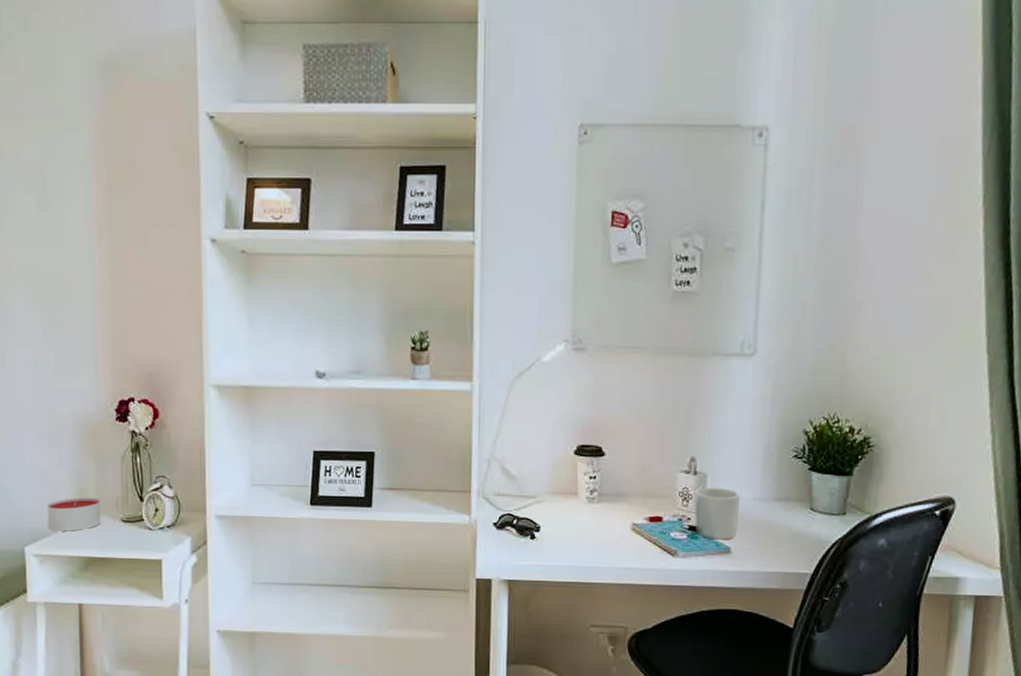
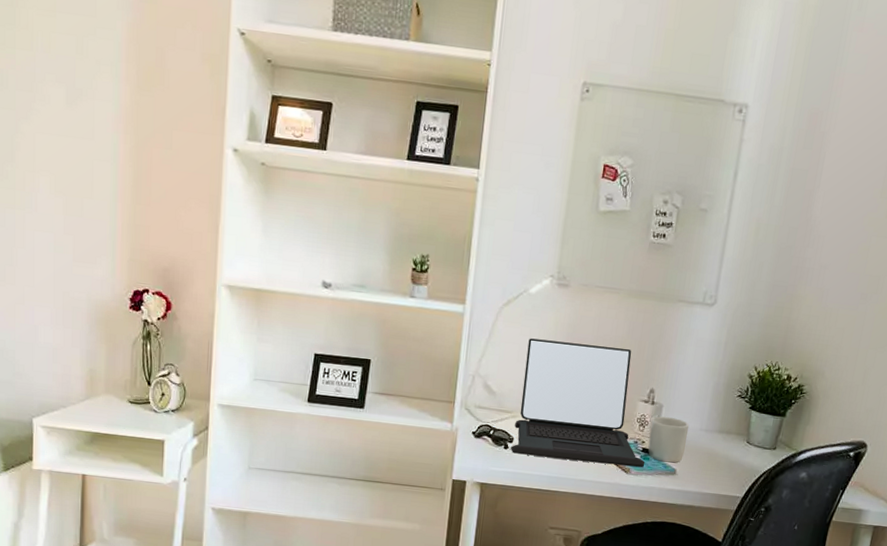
candle: present [47,497,101,532] -> none [57,377,109,408]
laptop: none [538,412,694,549] -> present [511,338,645,467]

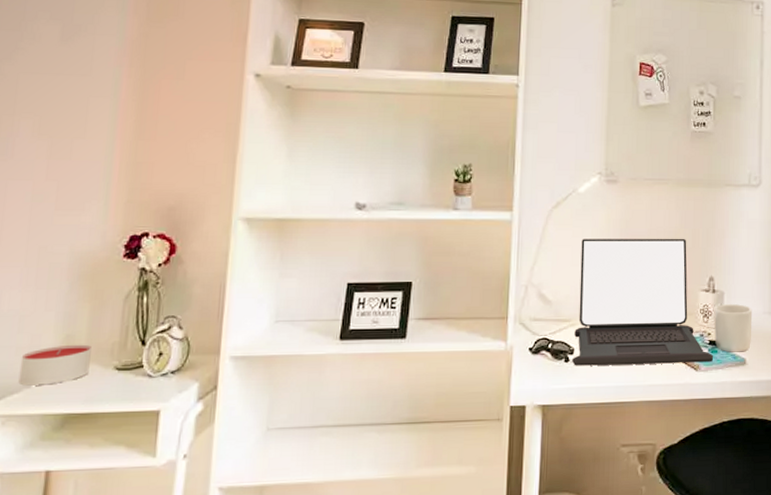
candle: none [57,377,109,408] -> present [18,344,92,386]

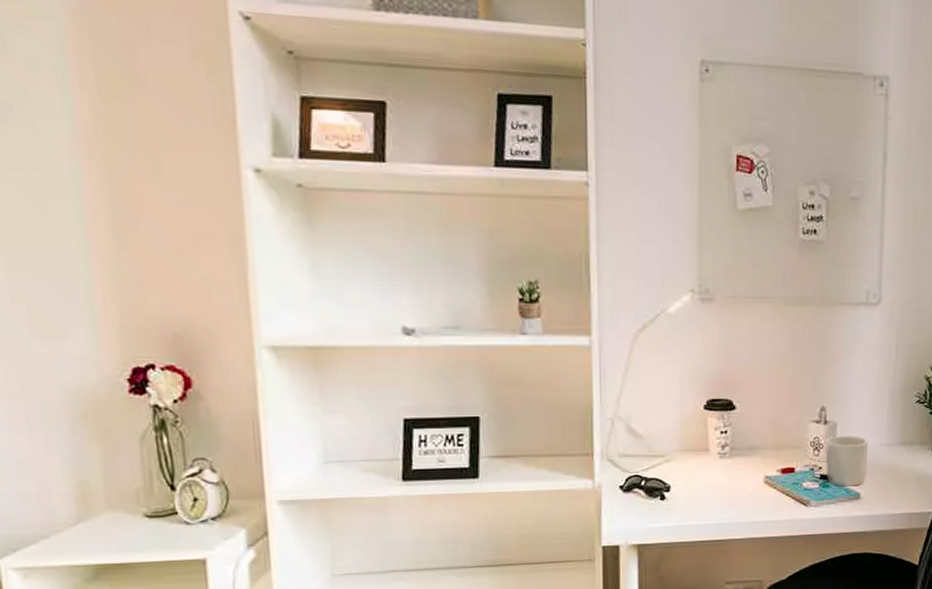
candle: present [18,344,92,386] -> none [30,490,115,536]
laptop: present [572,238,714,366] -> none [669,364,825,504]

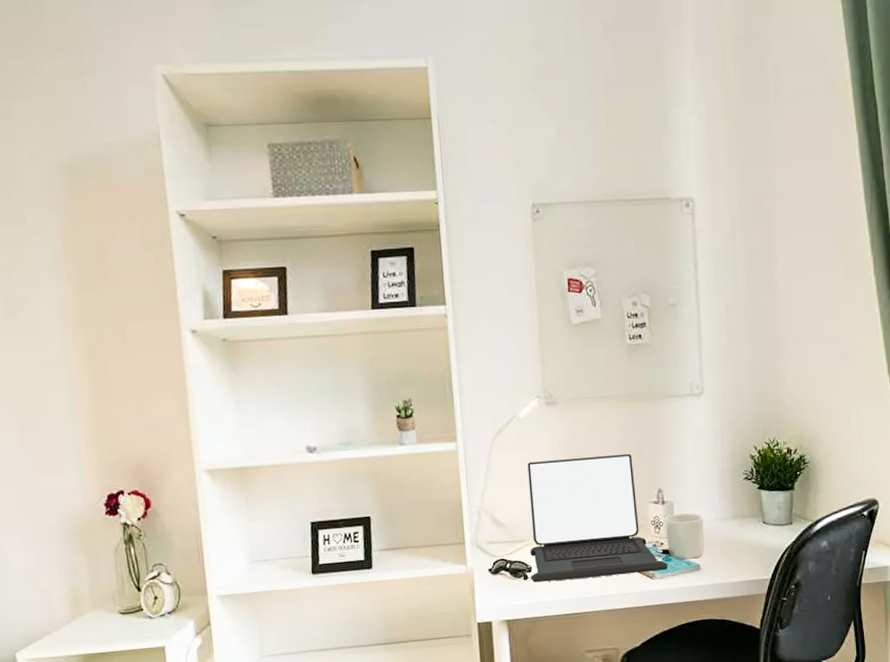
laptop: none [669,364,825,504] -> present [527,453,668,583]

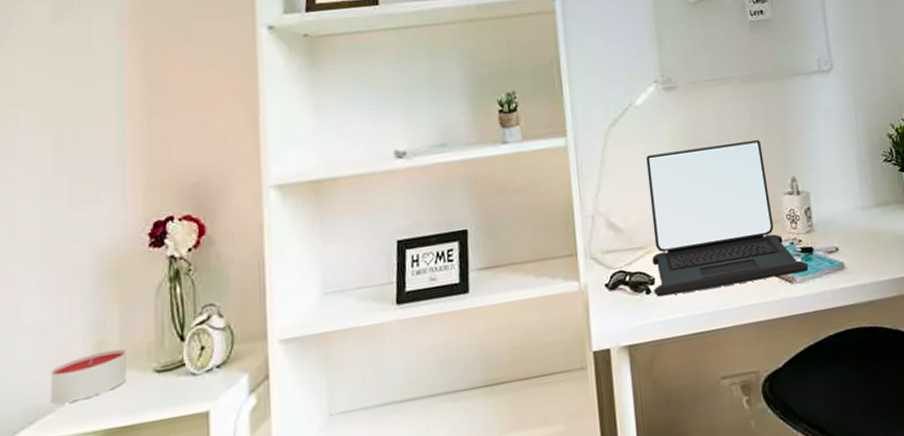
candle: none [37,594,98,633] -> present [50,349,126,405]
mug: present [664,513,704,560] -> none [801,203,847,258]

